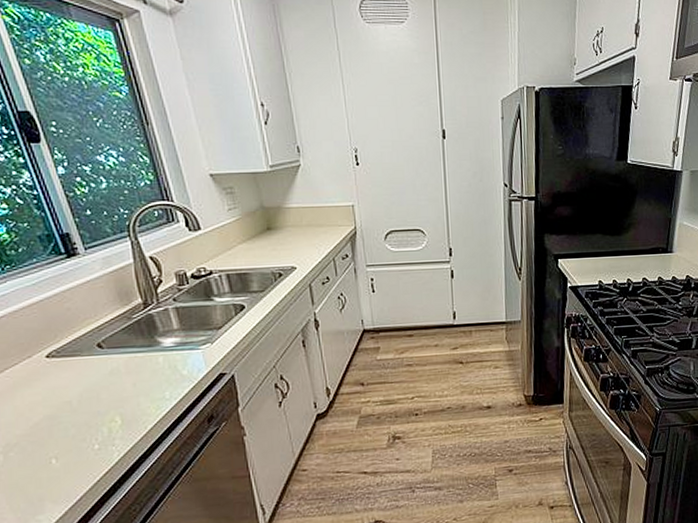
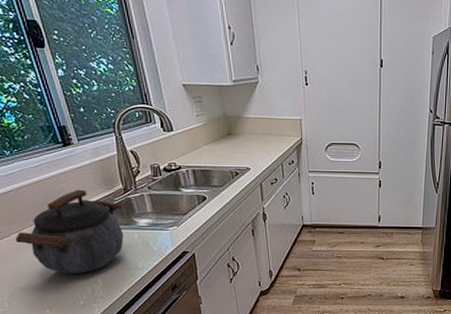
kettle: none [10,307,146,414] -> present [15,189,124,275]

